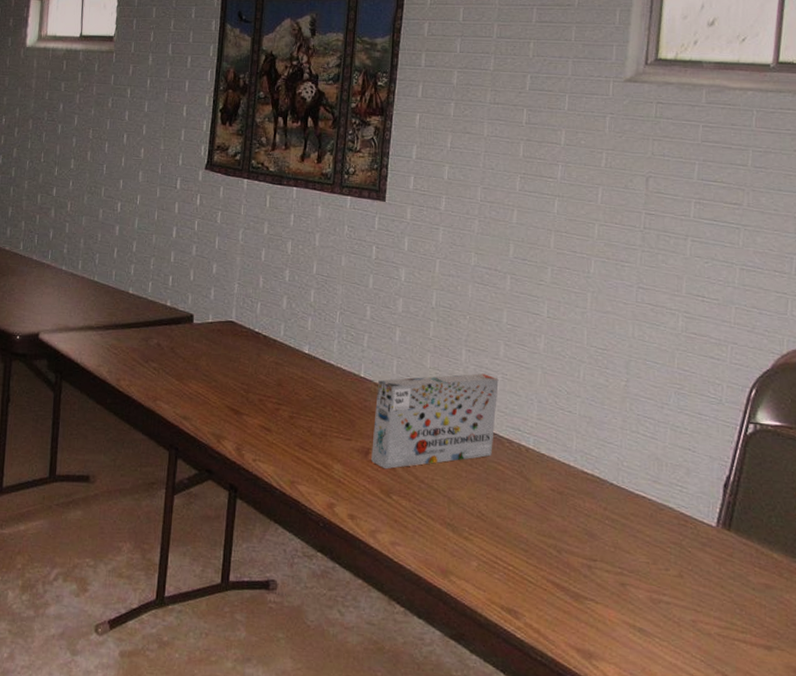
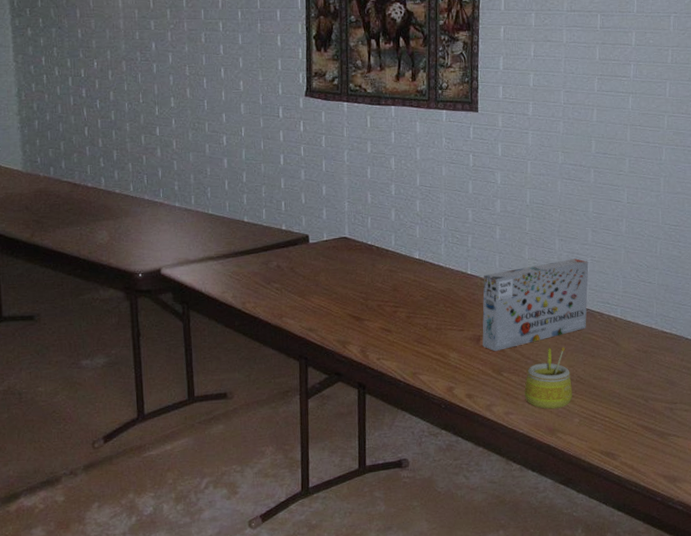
mug: none [415,473,471,547] -> present [524,347,572,410]

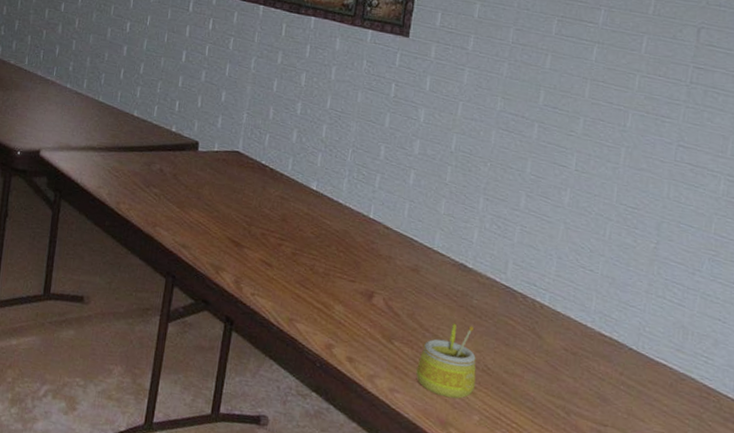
board game: present [482,258,589,352] -> none [375,222,517,315]

